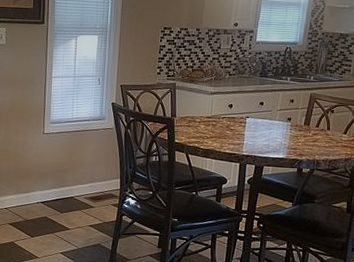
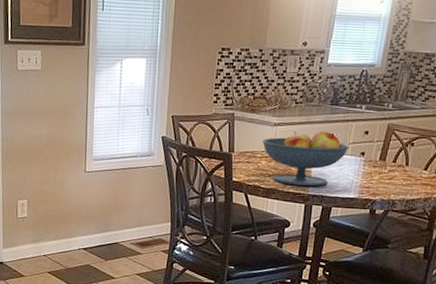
fruit bowl: none [200,99,277,148] -> present [262,131,349,187]

